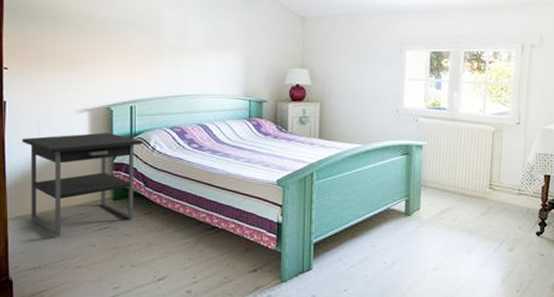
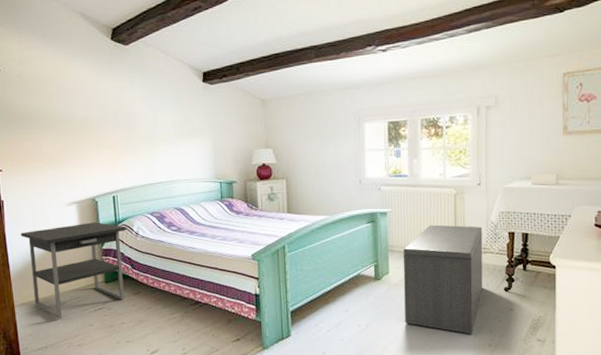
bench: none [433,162,519,278] -> present [403,224,483,334]

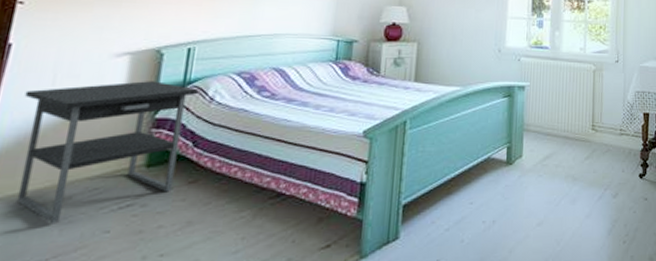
bench: present [403,224,483,334] -> none [536,102,620,229]

